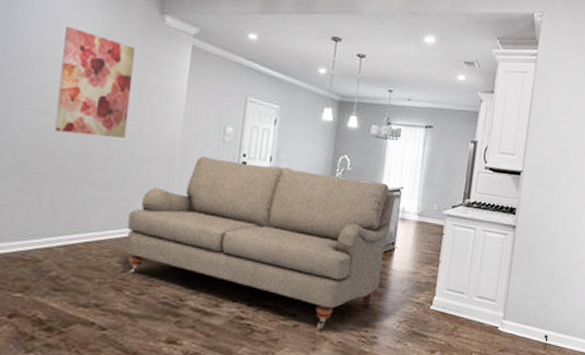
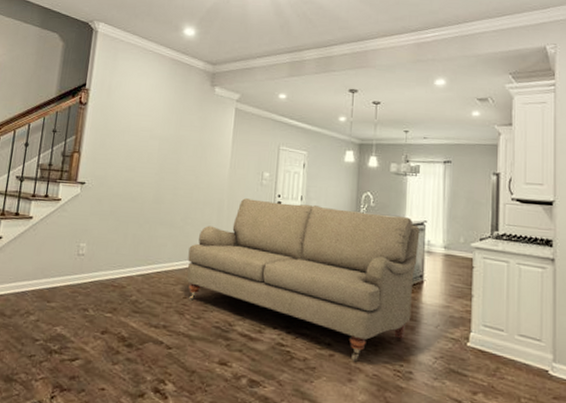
wall art: present [54,27,135,138] -> none [136,103,193,186]

